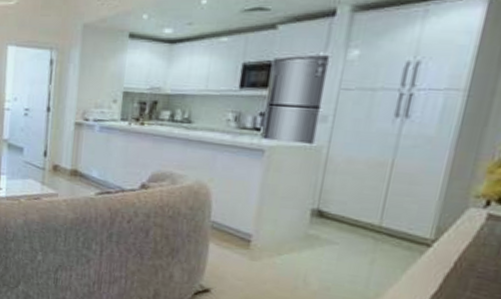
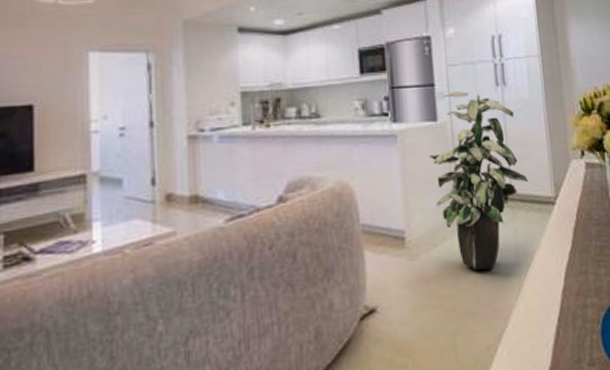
indoor plant: none [290,116,409,288] -> present [429,91,528,271]

